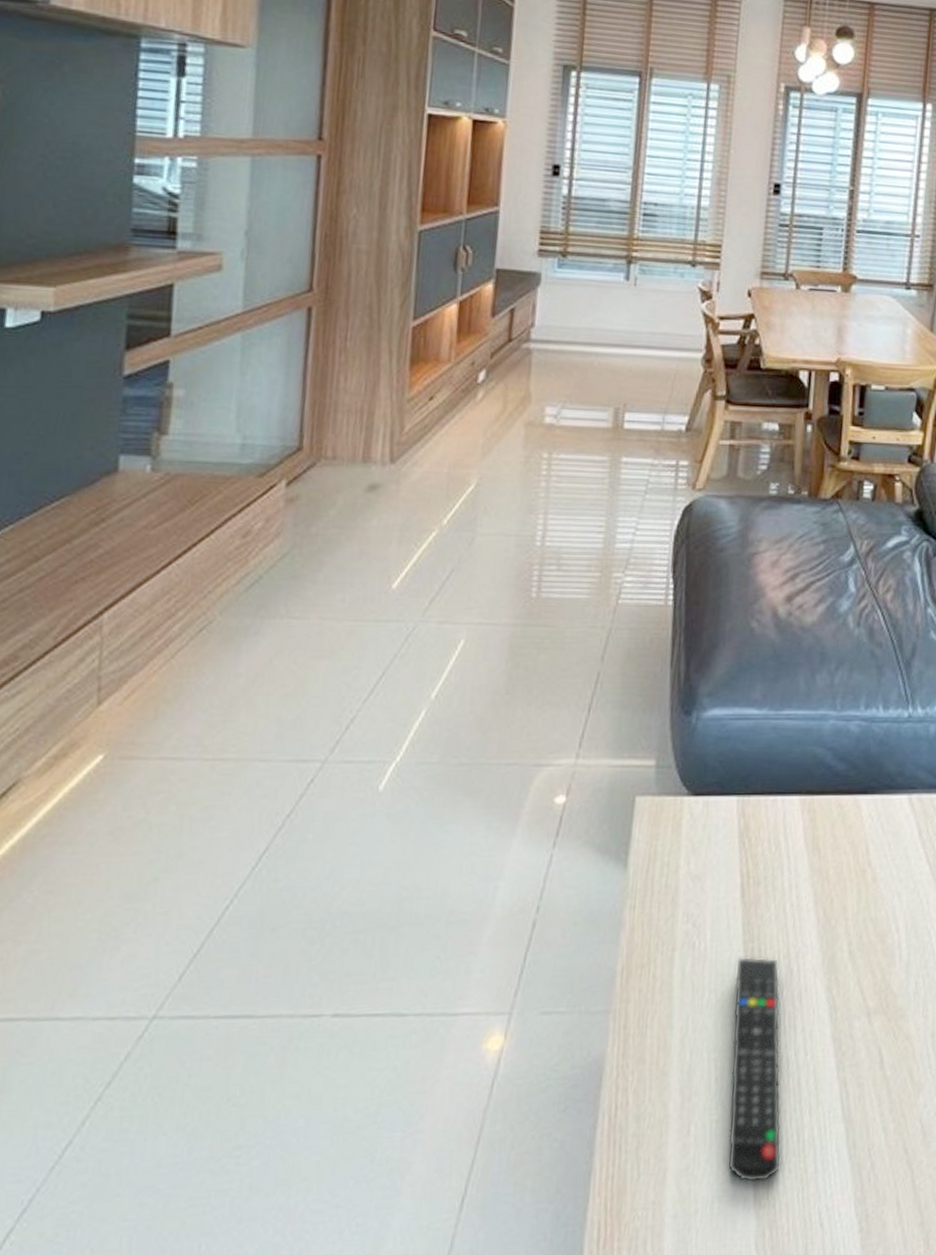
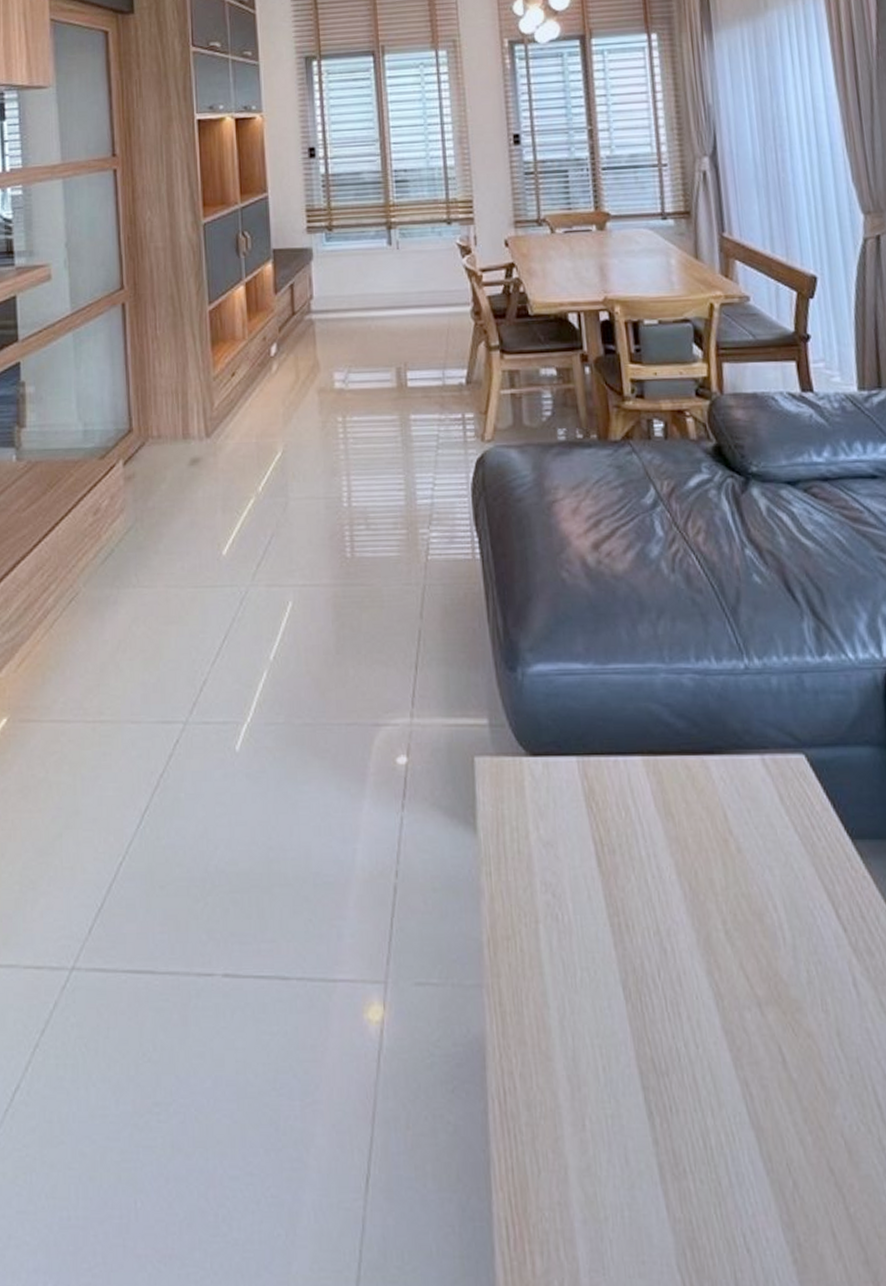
remote control: present [727,956,782,1183] -> none [603,932,691,1191]

